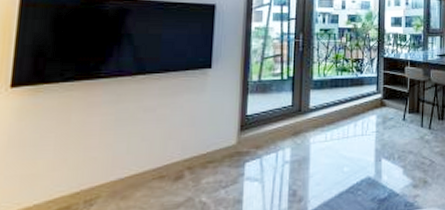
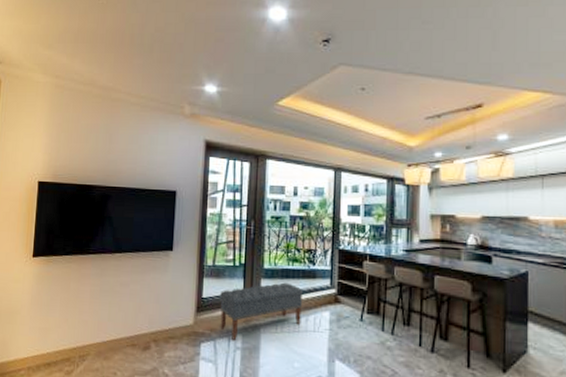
bench: none [267,92,352,155] -> present [220,282,304,340]

